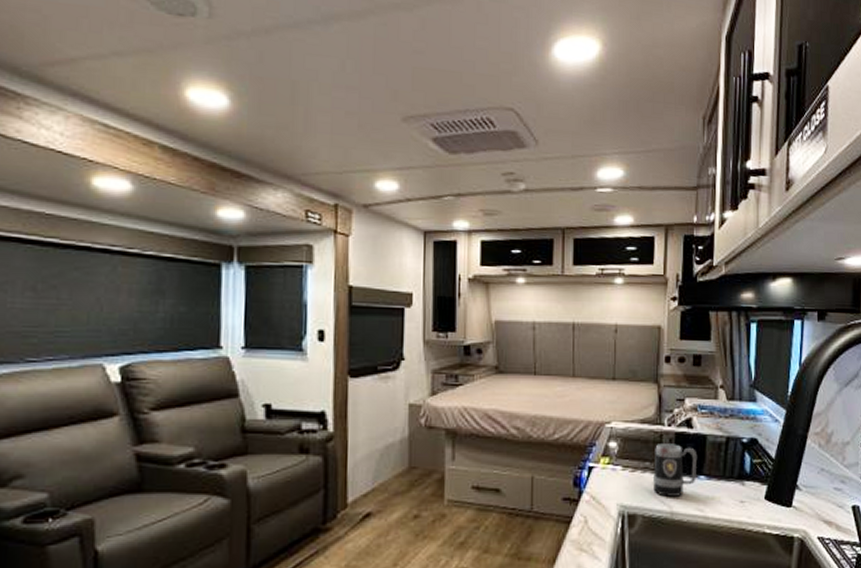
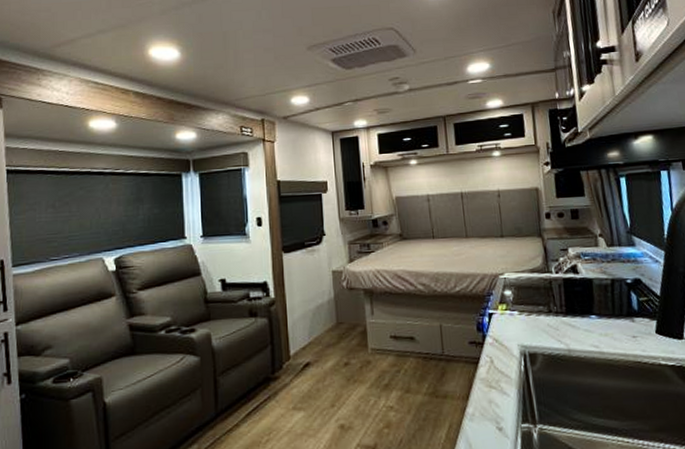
mug: present [653,444,698,497] -> none [546,288,588,336]

